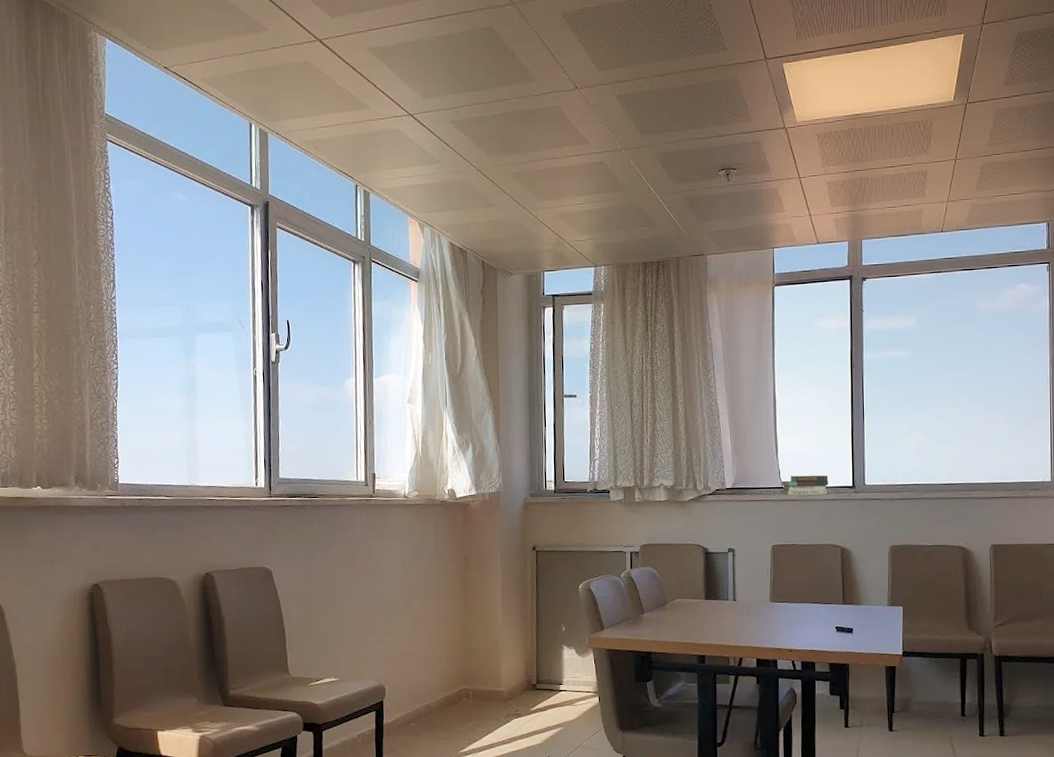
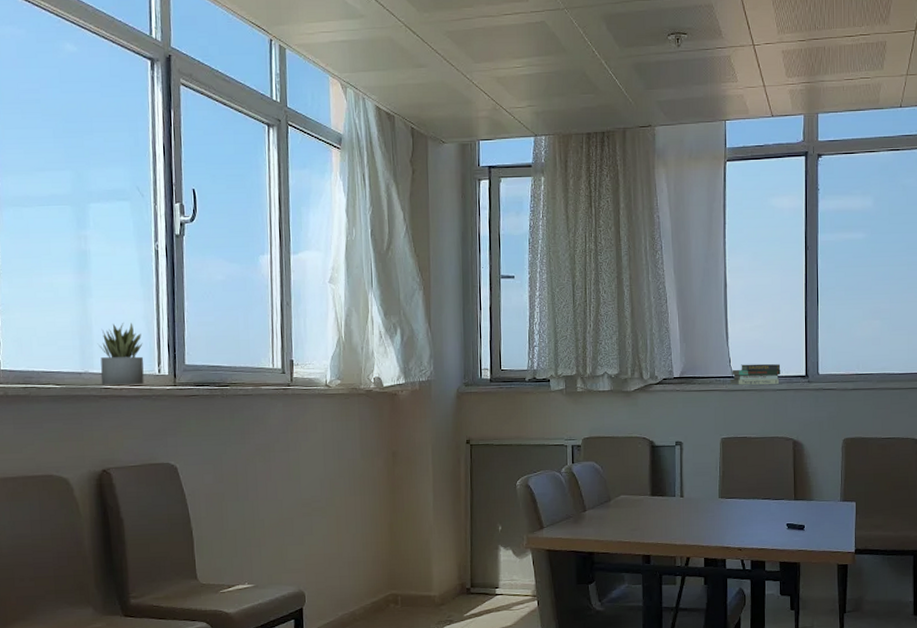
succulent plant: none [204,441,243,497] -> present [98,323,144,385]

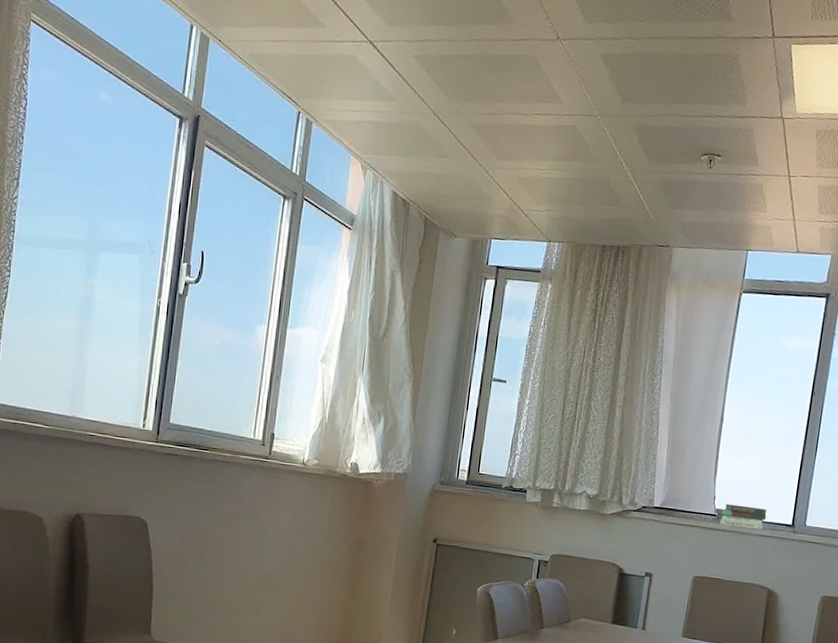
succulent plant: present [98,323,144,385] -> none [87,372,132,437]

